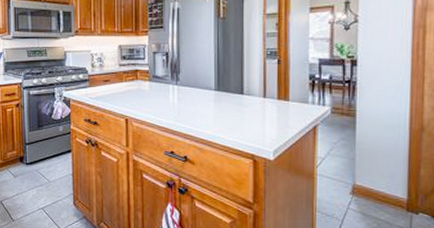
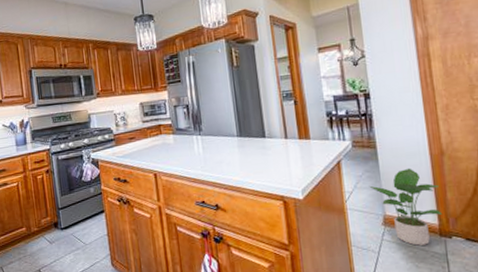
potted plant: none [342,140,415,218] -> present [369,168,443,246]

